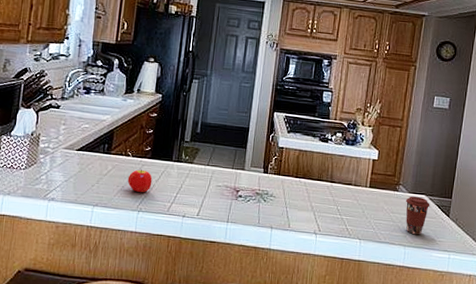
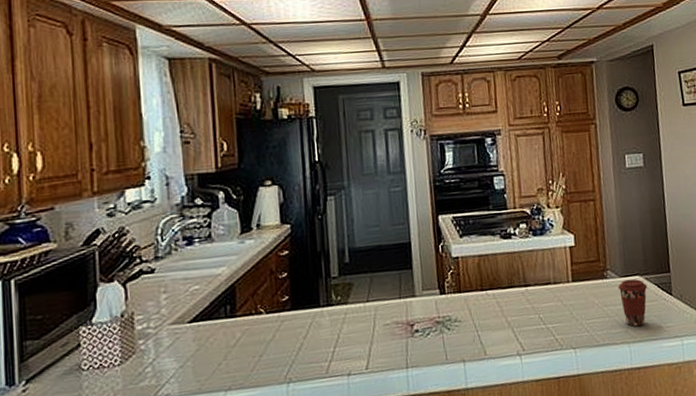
fruit: present [127,169,153,192] -> none [265,327,299,358]

